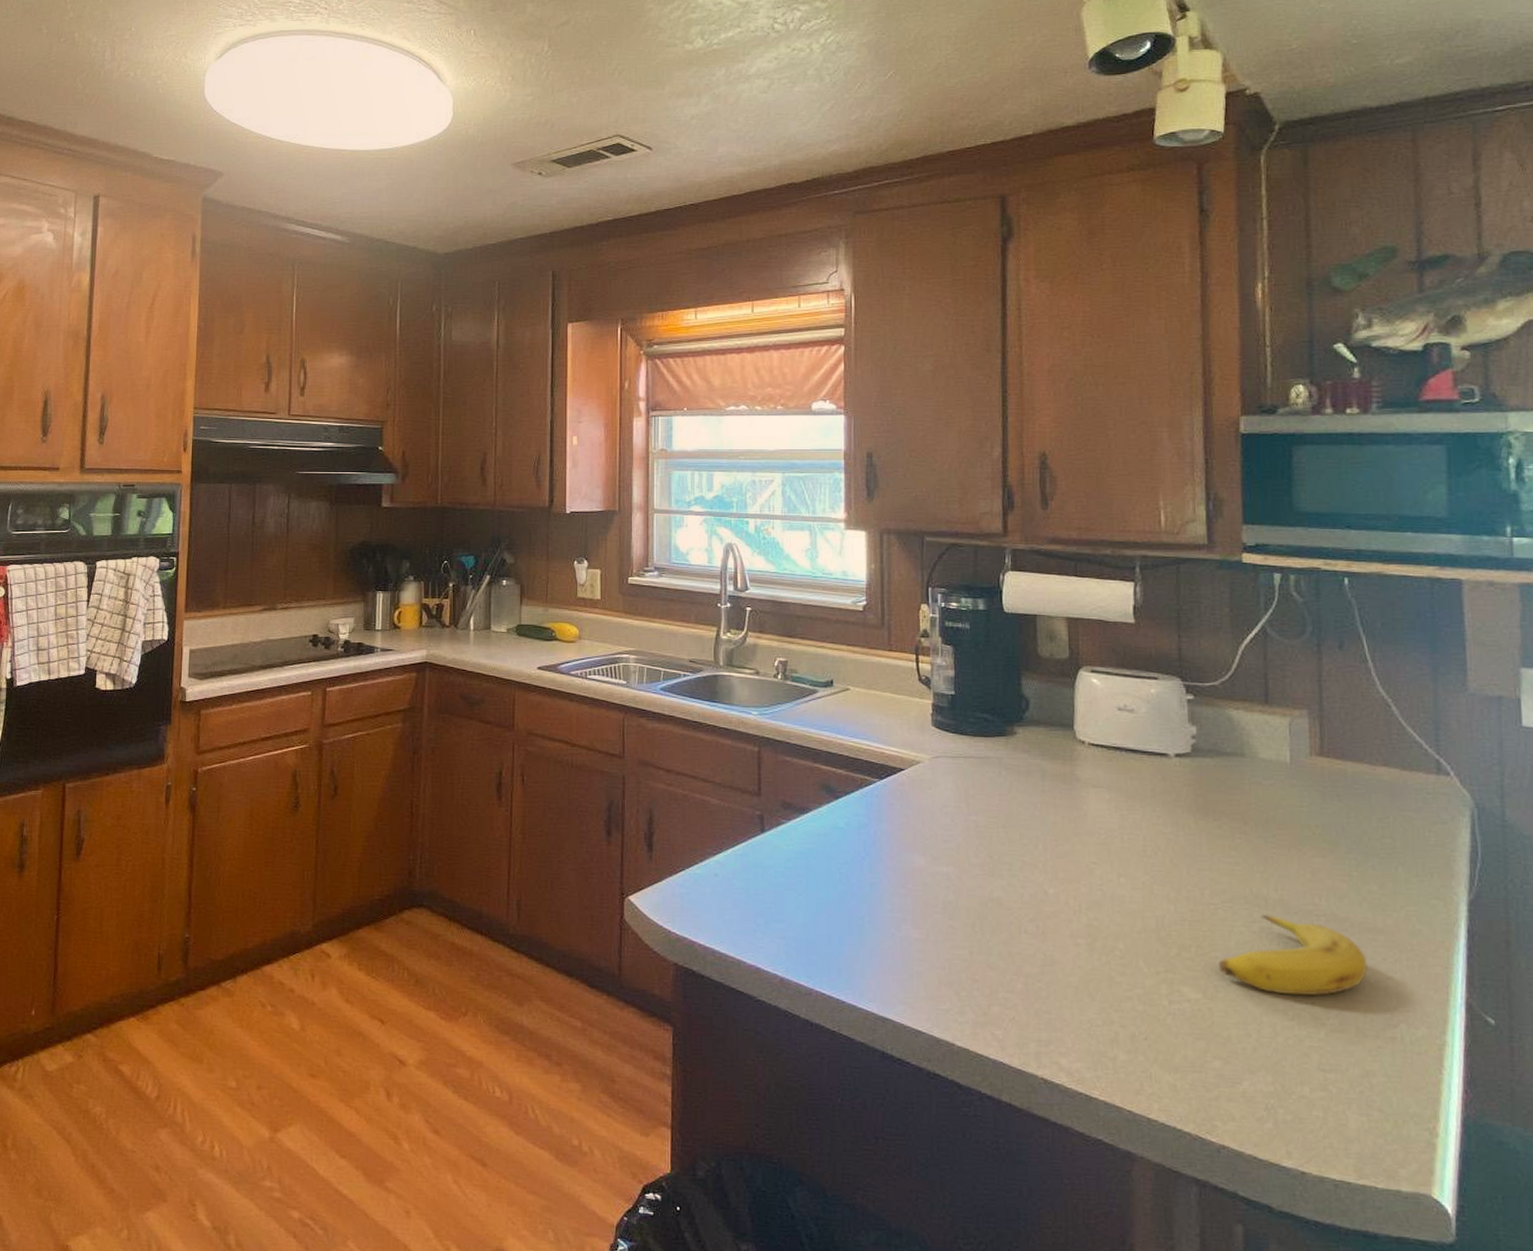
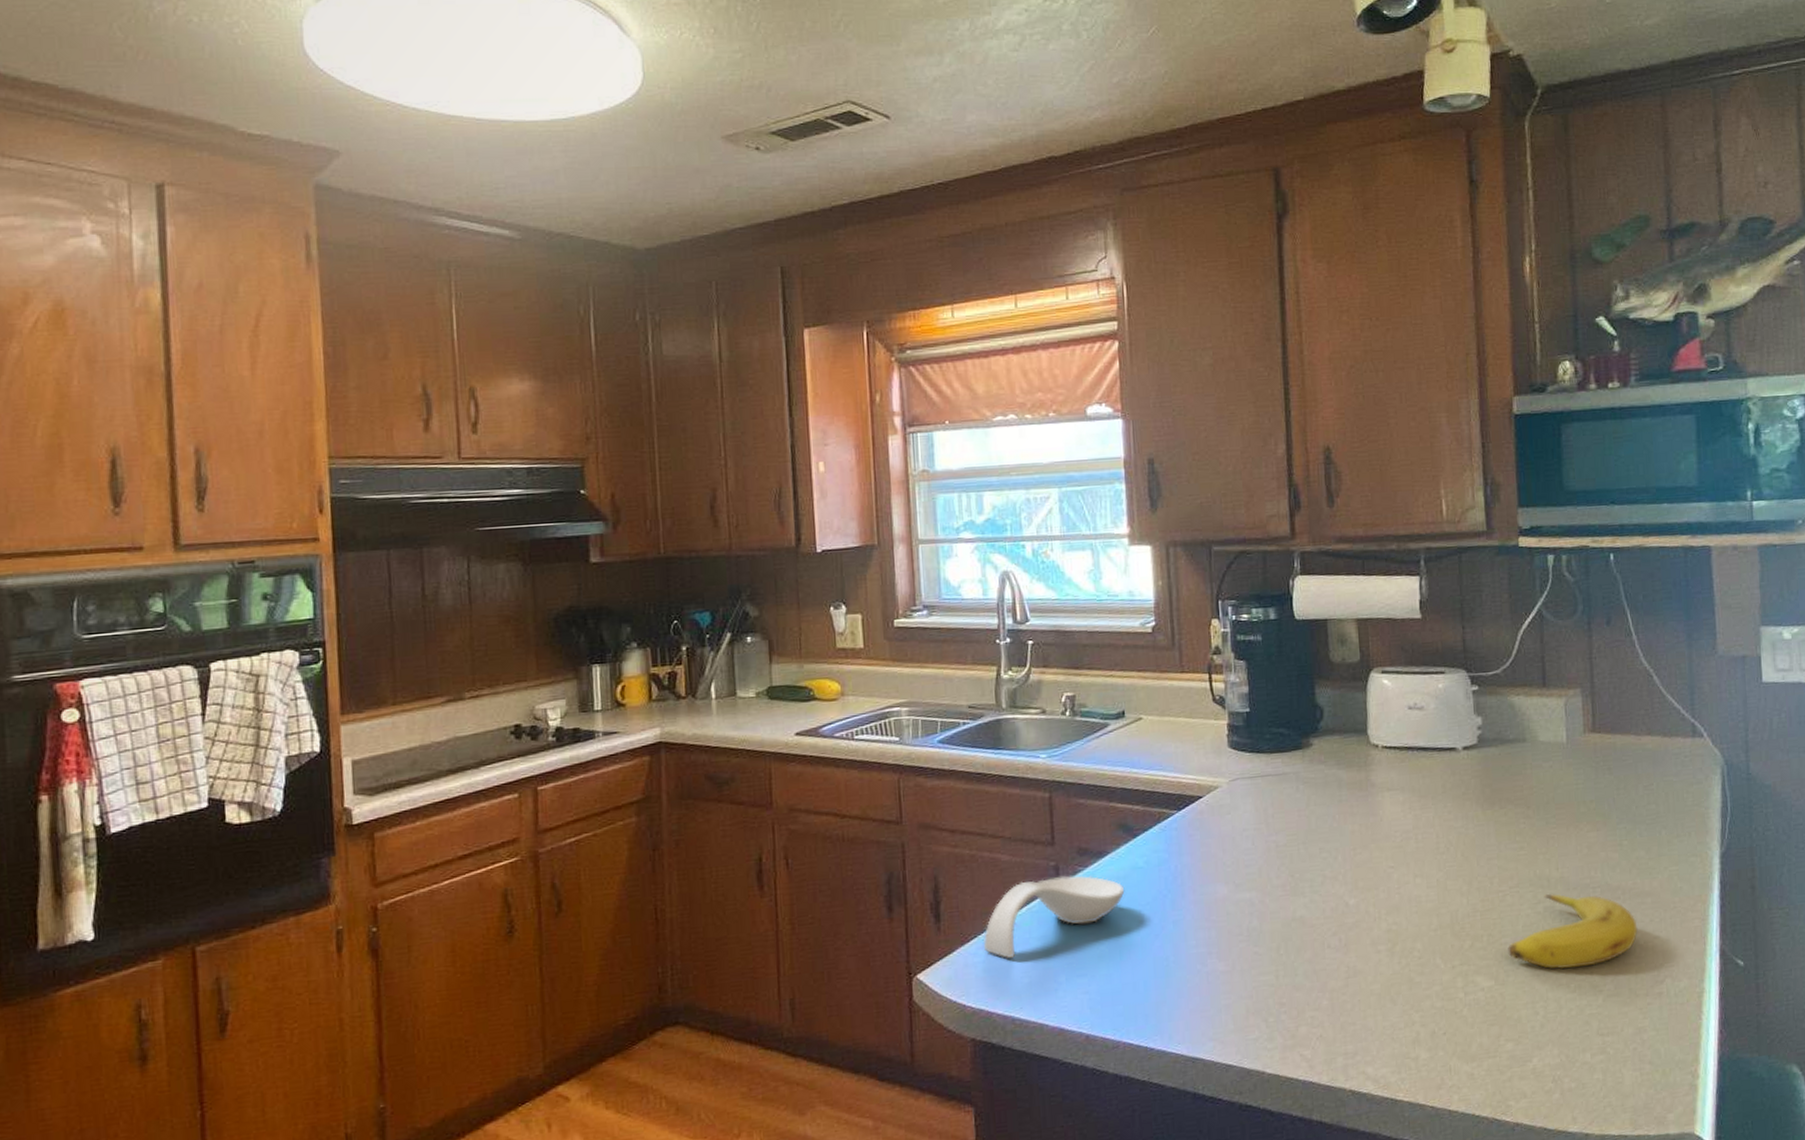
spoon rest: none [691,825,825,895] -> present [984,875,1125,959]

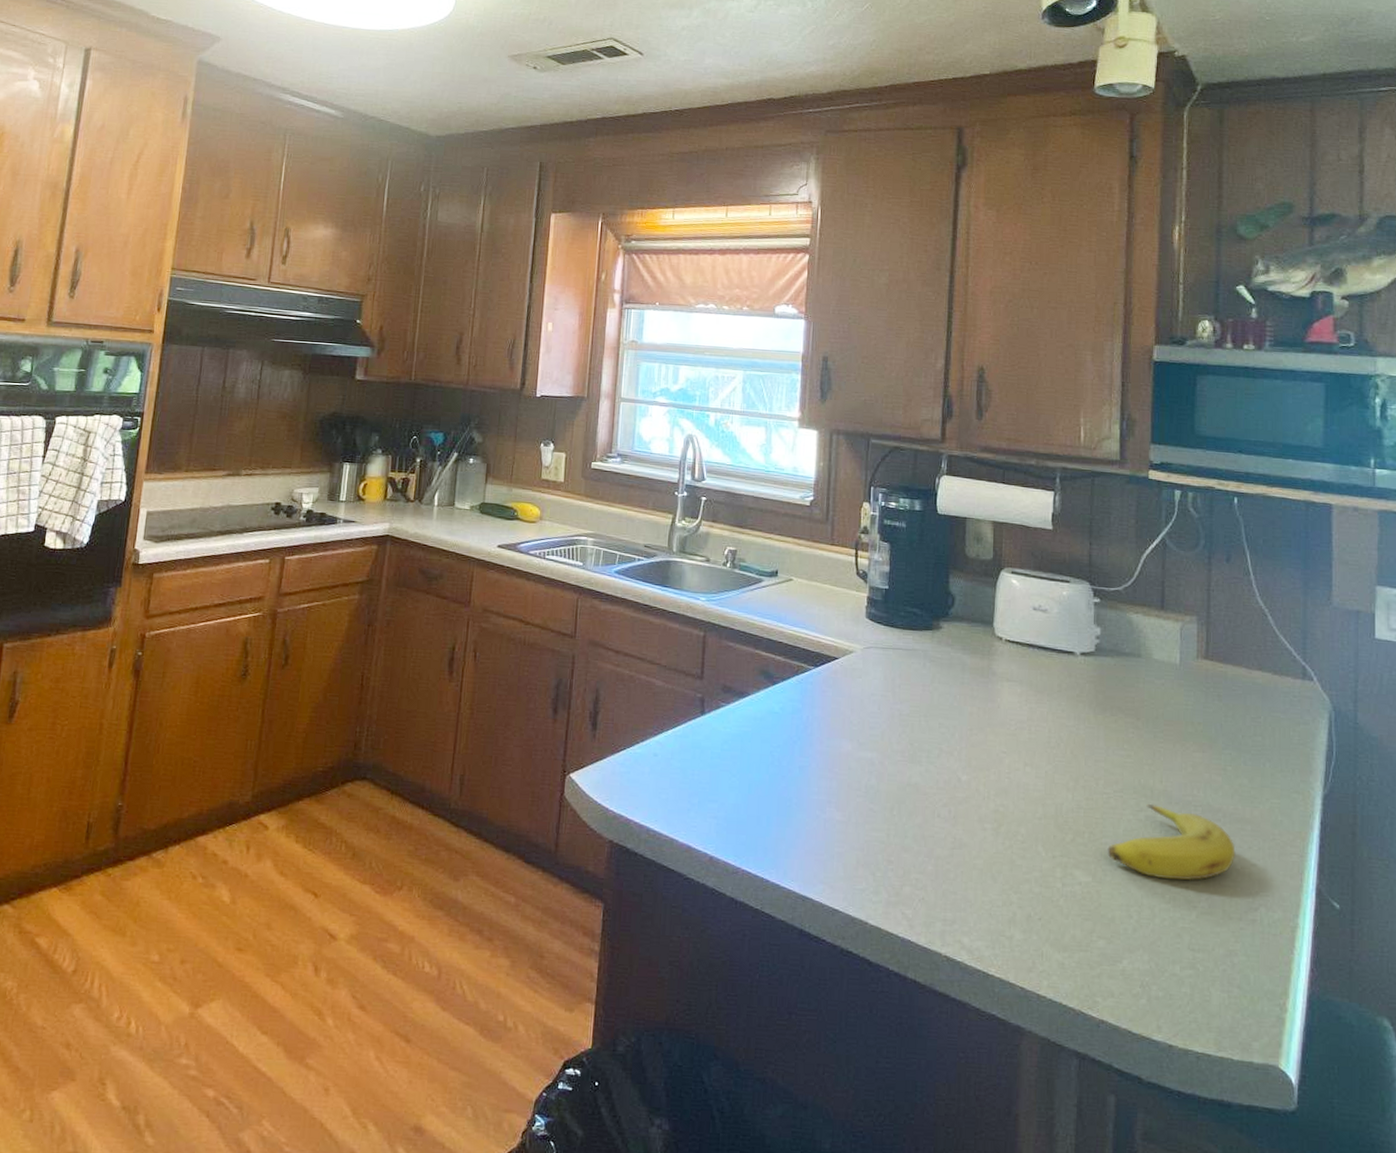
spoon rest: present [984,875,1125,959] -> none [631,706,760,775]

